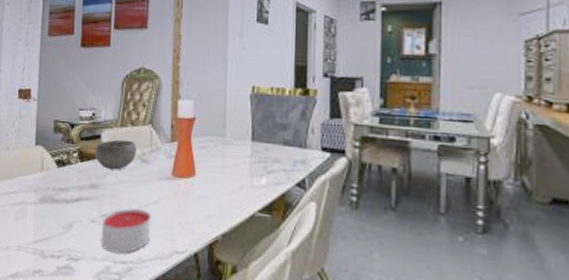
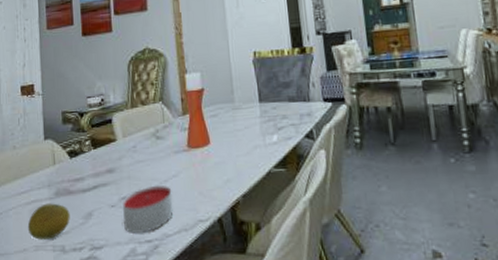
fruit: none [12,207,52,242] -> present [27,203,70,240]
bowl: present [94,139,137,170] -> none [107,120,151,152]

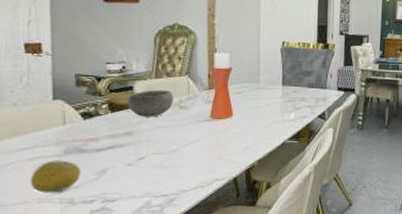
bowl: none [107,120,151,152] -> present [127,90,174,117]
candle: present [123,186,174,233] -> none [140,149,192,189]

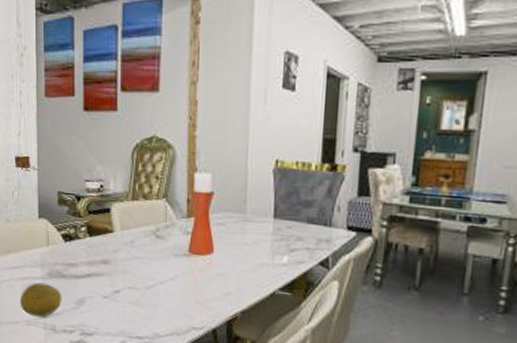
bowl: present [127,90,174,117] -> none [104,213,151,246]

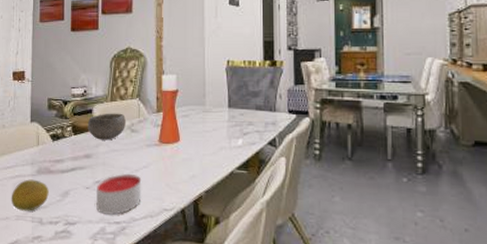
bowl: none [104,213,151,246] -> present [87,113,127,140]
candle: none [116,285,168,329] -> present [96,174,142,215]

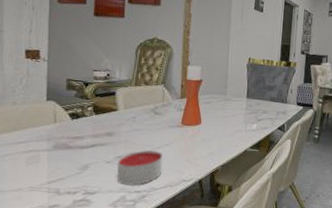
fruit: present [11,179,49,211] -> none [23,154,67,183]
bowl: present [87,113,127,140] -> none [109,96,151,121]

